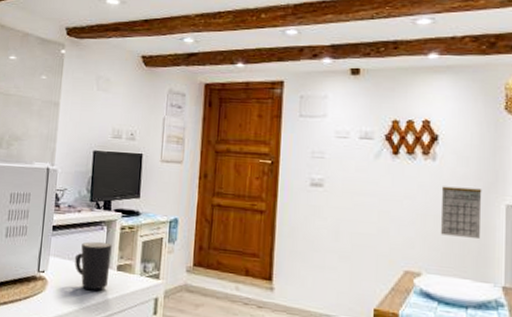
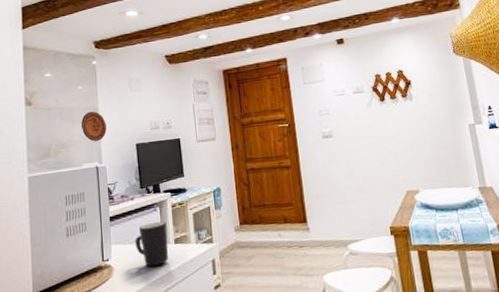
decorative plate: none [38,106,65,140] -> present [81,111,107,142]
calendar: present [440,186,482,238] -> none [420,116,455,157]

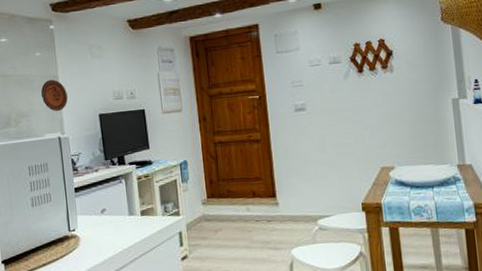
mug: present [135,221,169,267] -> none [101,193,135,237]

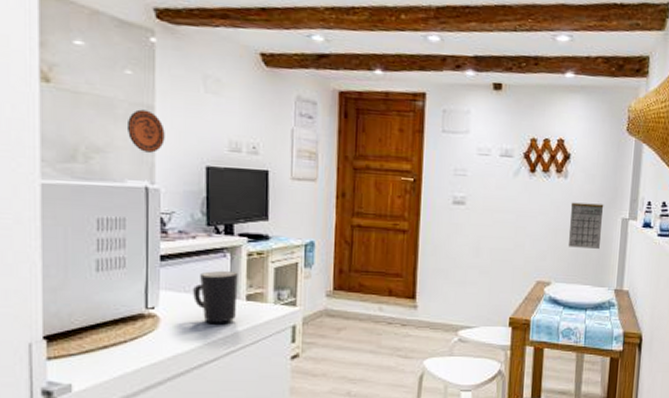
mug: none [101,193,135,237] -> present [193,270,238,323]
calendar: none [400,89,435,133] -> present [568,202,604,249]

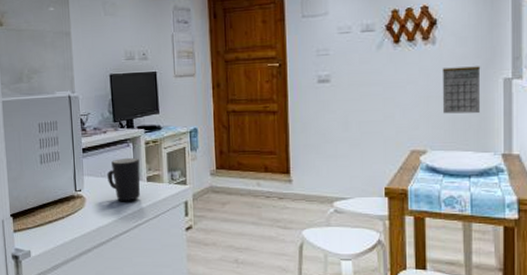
decorative plate: present [126,109,165,153] -> none [53,36,79,69]

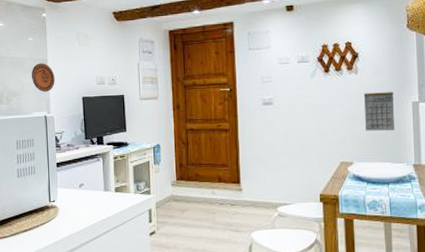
decorative plate: none [53,36,79,69] -> present [31,63,55,92]
mug: present [107,157,141,201] -> none [79,170,109,210]

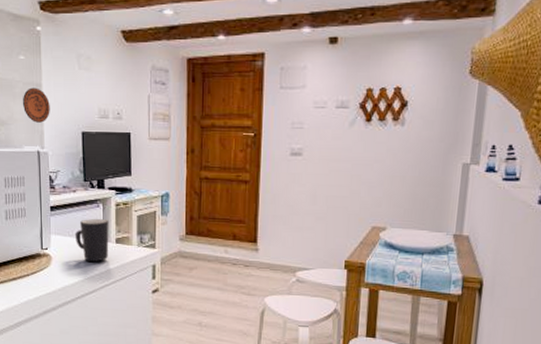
mug: none [79,170,109,210] -> present [75,218,109,262]
calendar: present [363,92,395,131] -> none [404,149,443,194]

